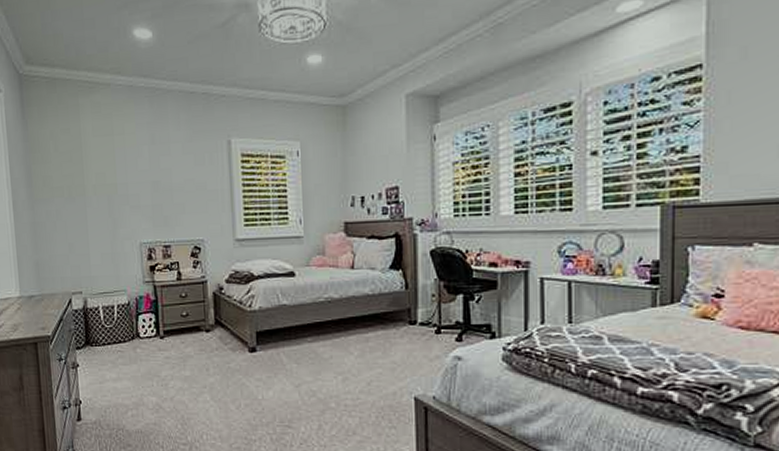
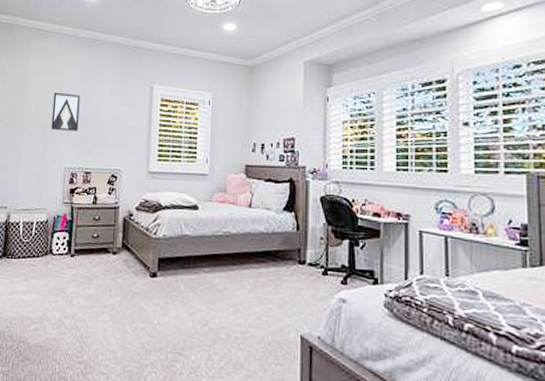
wall art: none [115,156,150,202] -> present [51,92,81,131]

